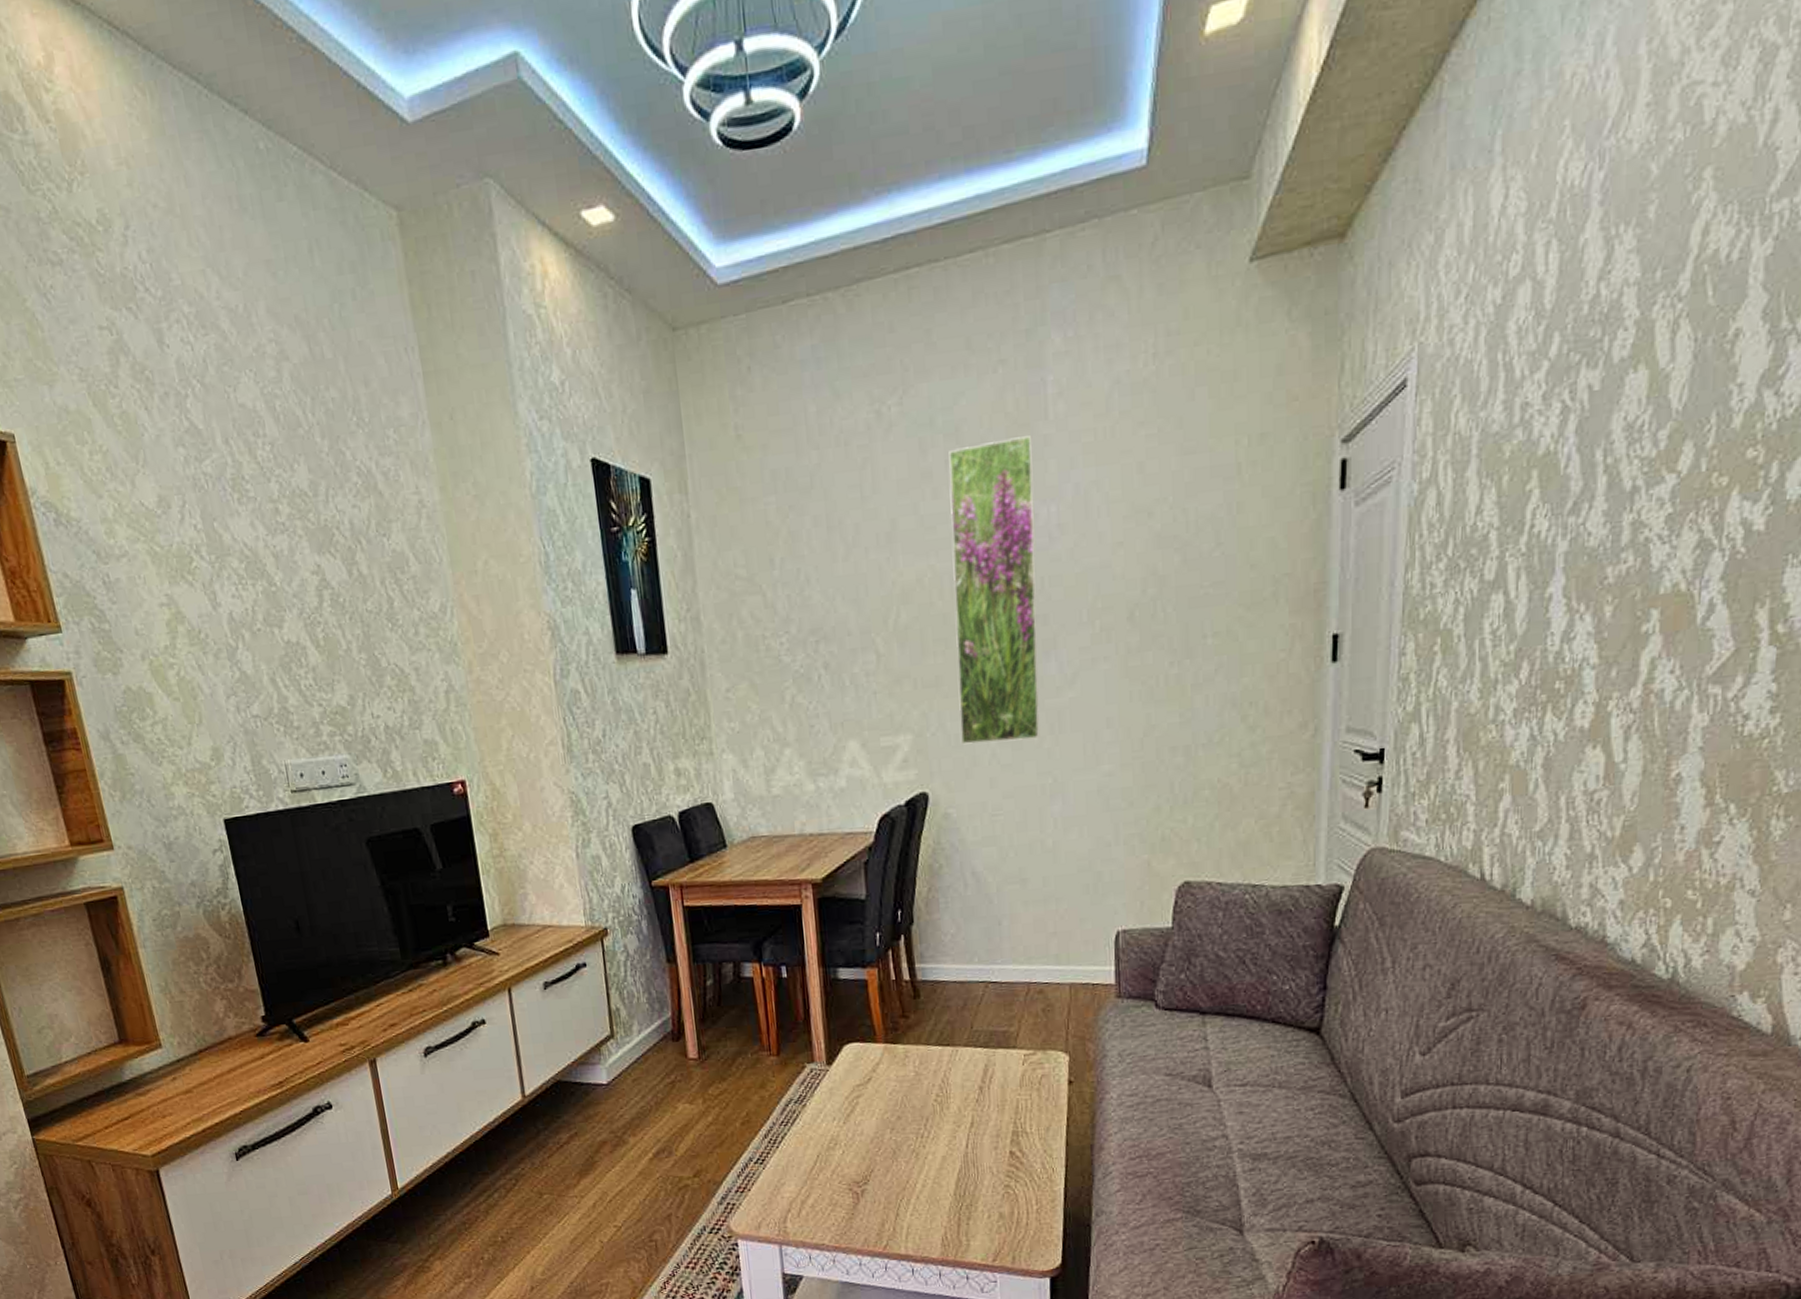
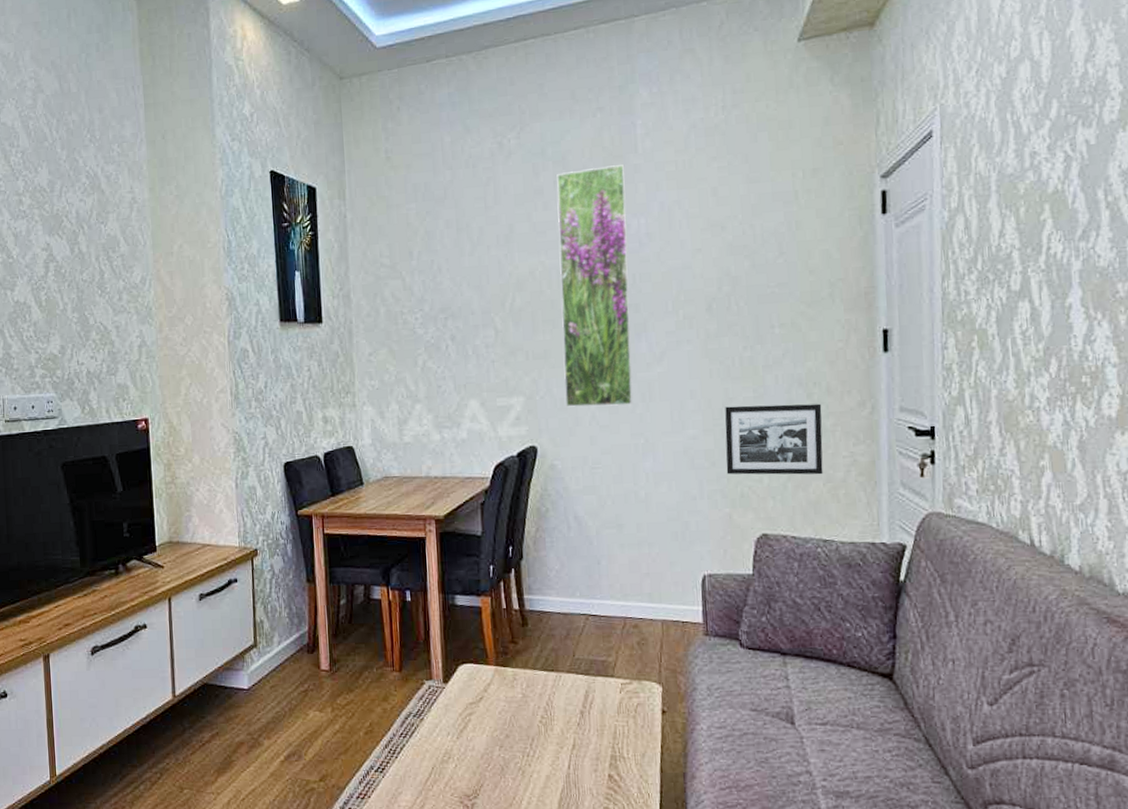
picture frame: none [1145,727,1258,815] -> present [725,403,823,475]

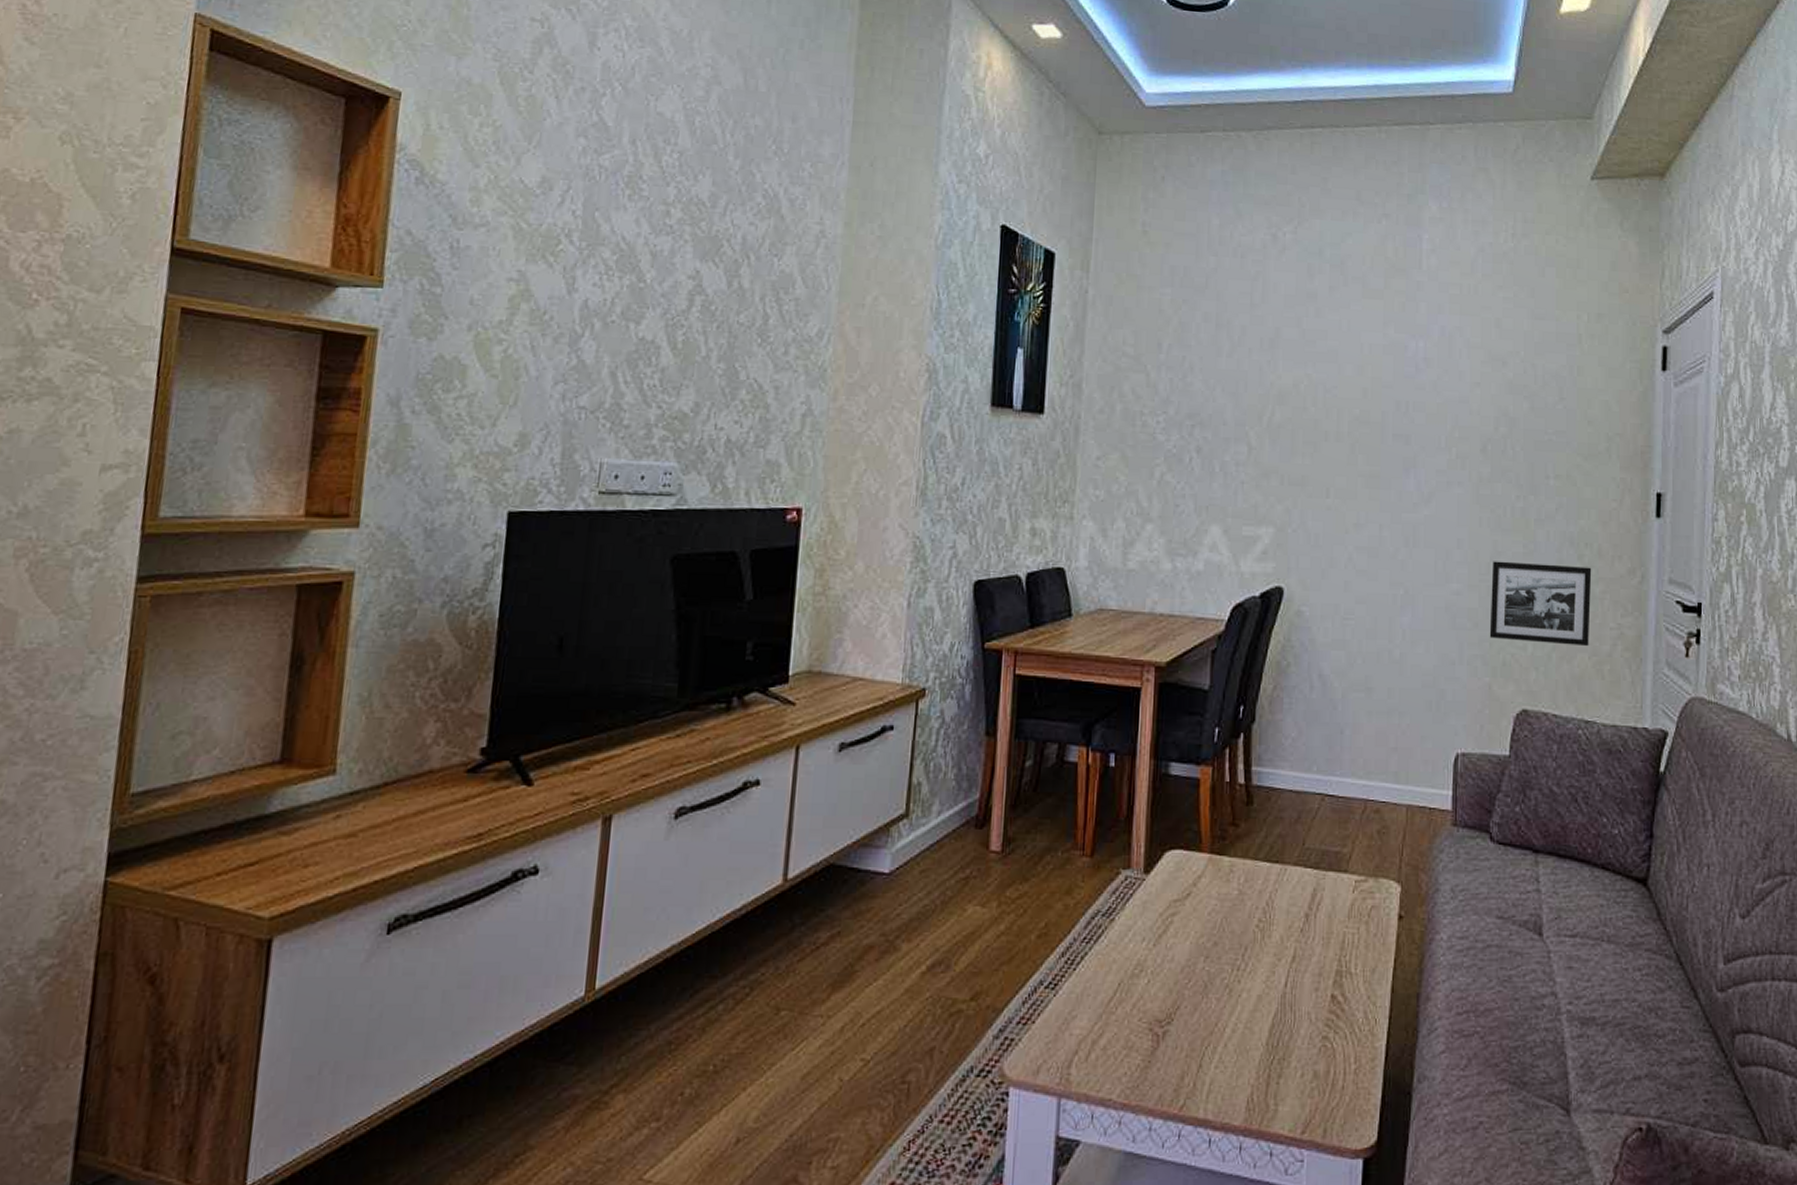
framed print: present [557,164,633,407] -> none [1319,278,1407,549]

